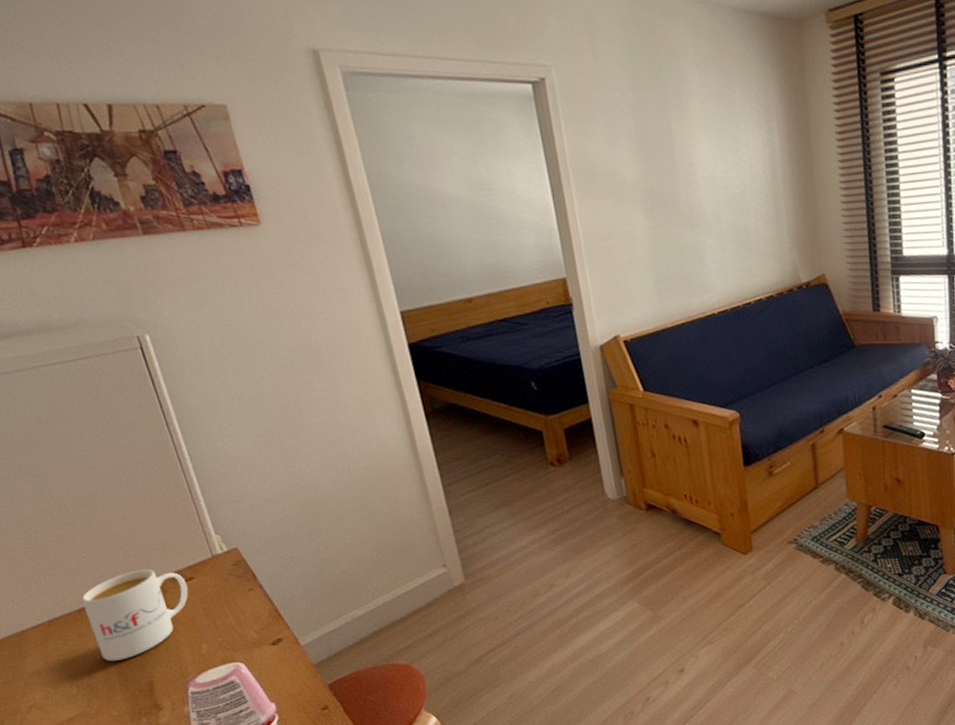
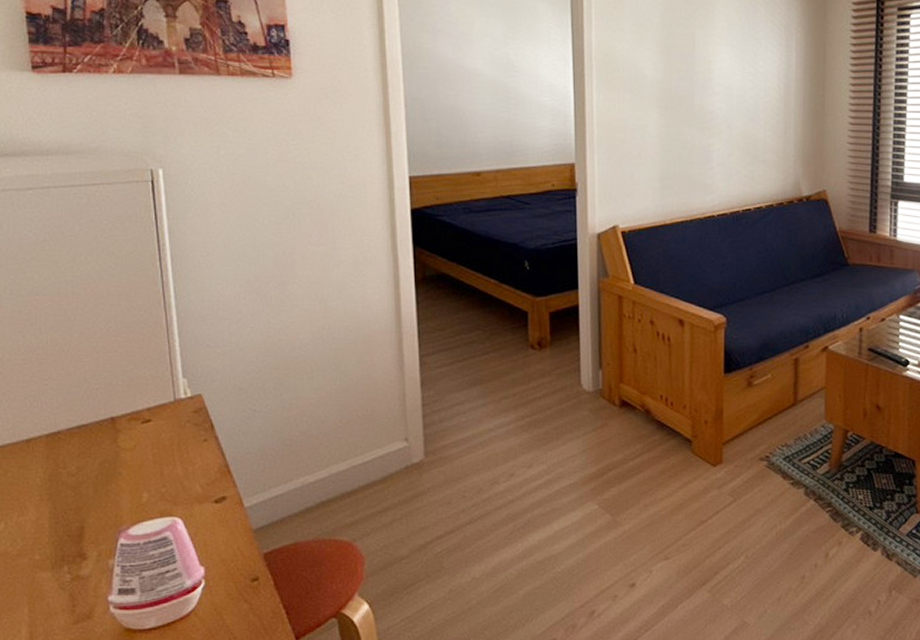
mug: present [81,568,188,662] -> none [32,405,143,500]

